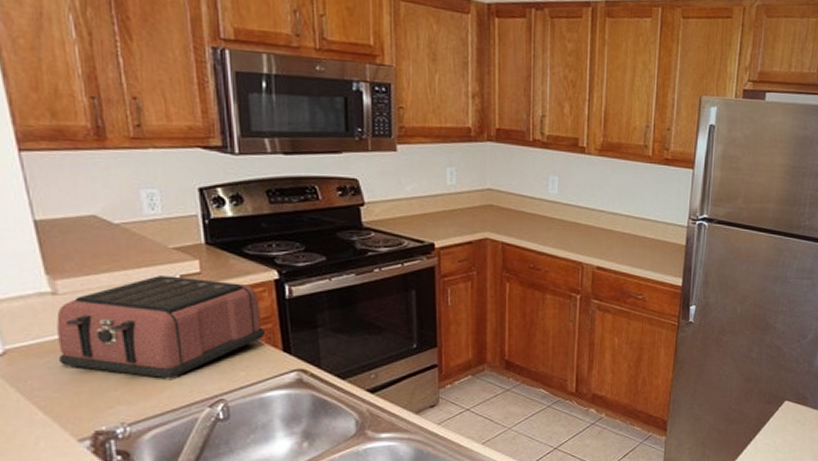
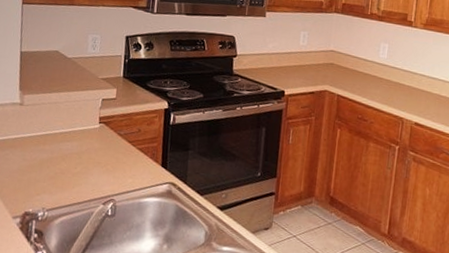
toaster: present [56,276,266,380] -> none [14,98,152,179]

